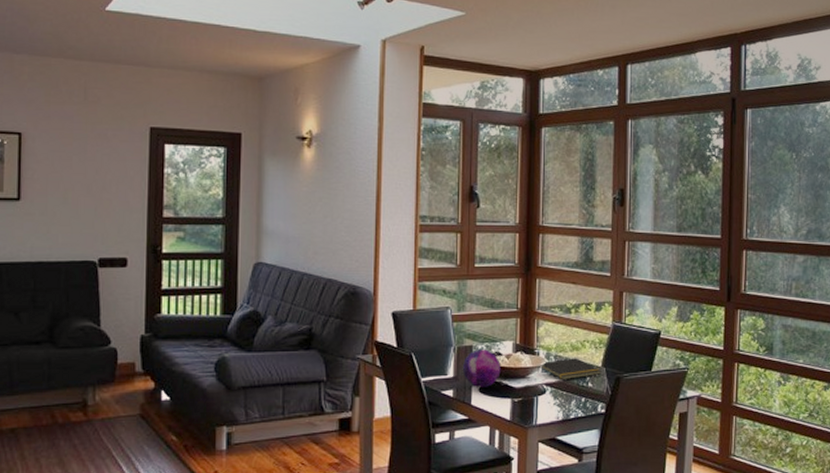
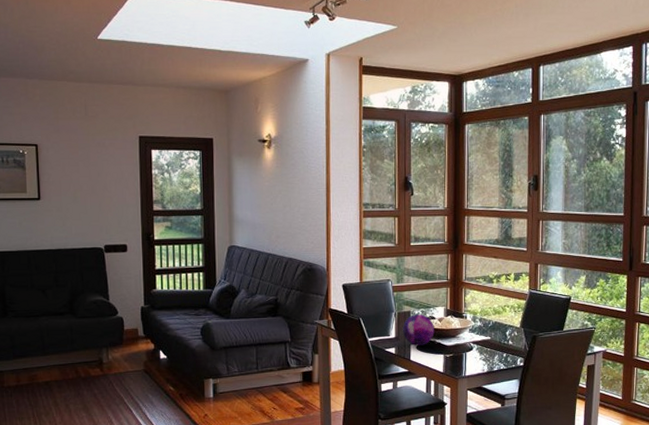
notepad: present [536,358,601,381] -> none [464,320,520,339]

